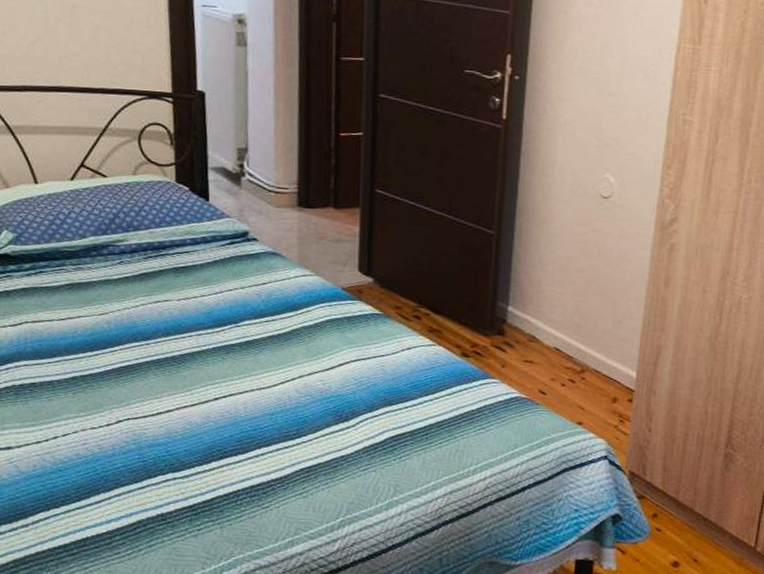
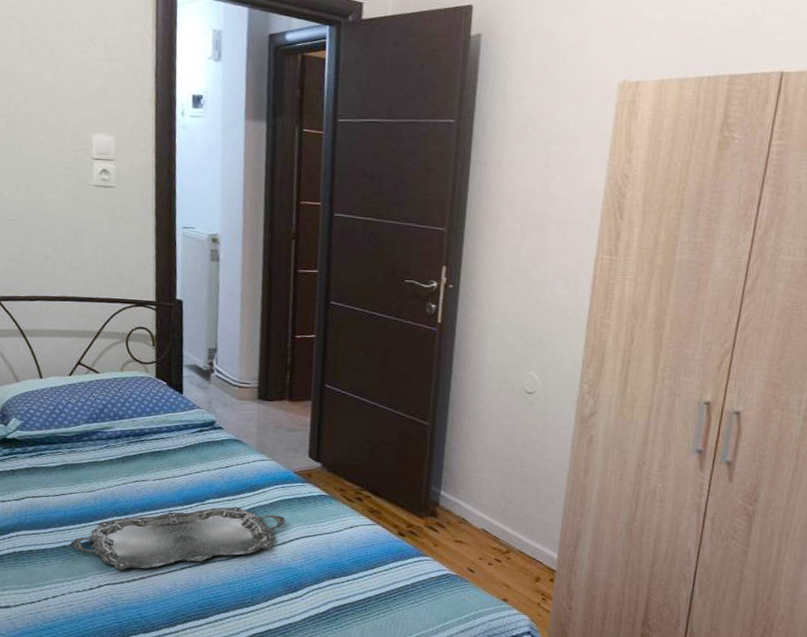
serving tray: none [80,328,334,402] -> present [70,506,285,570]

